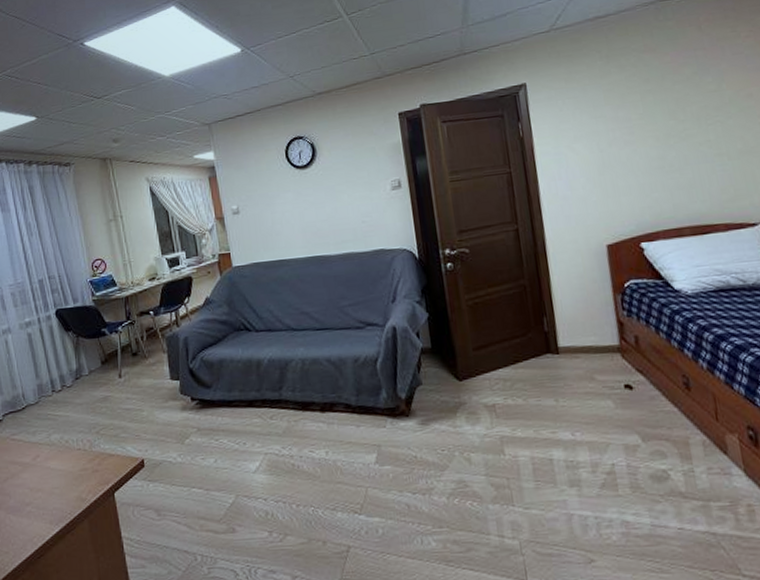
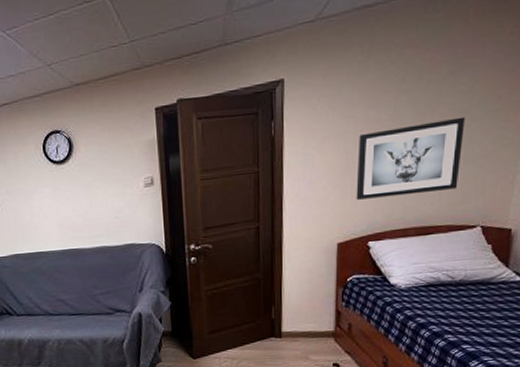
wall art: none [611,114,727,199] -> present [356,116,465,200]

